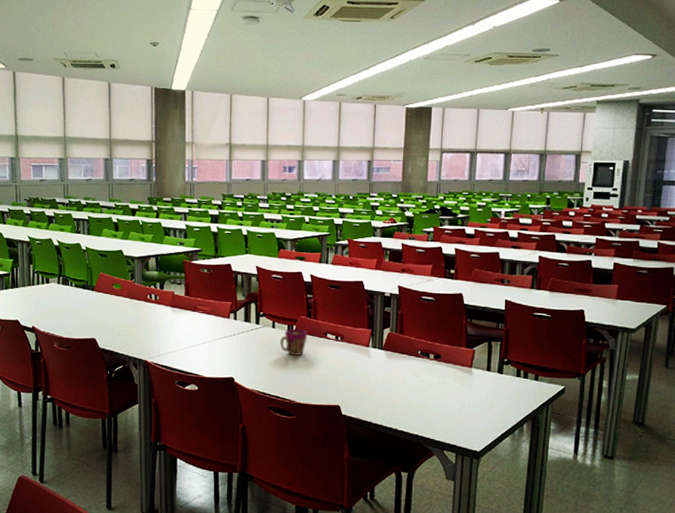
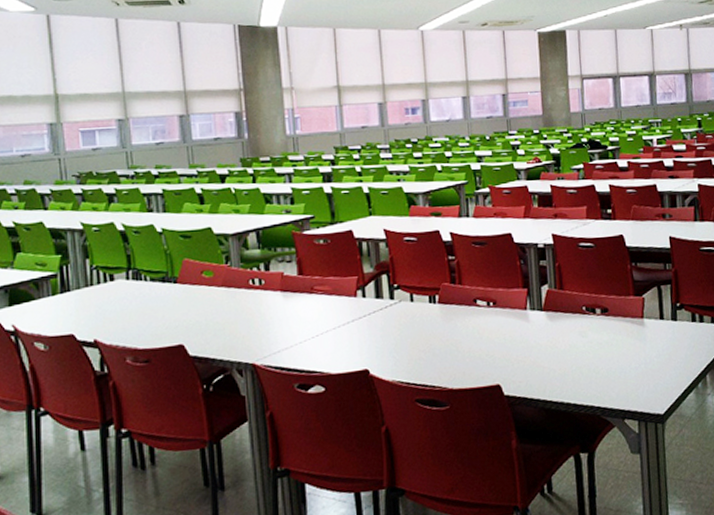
cup: present [280,328,308,355] -> none [421,298,454,332]

